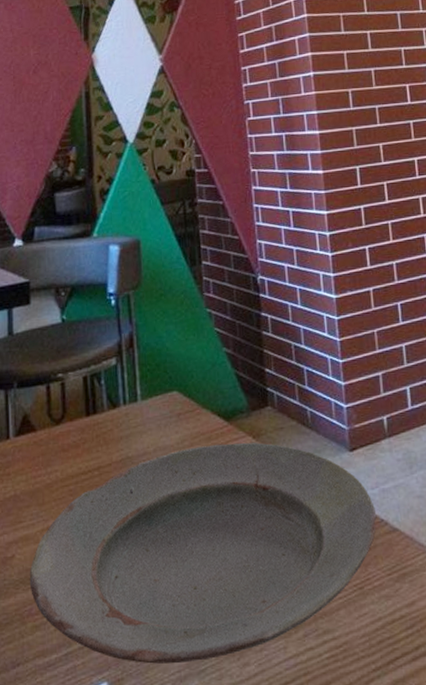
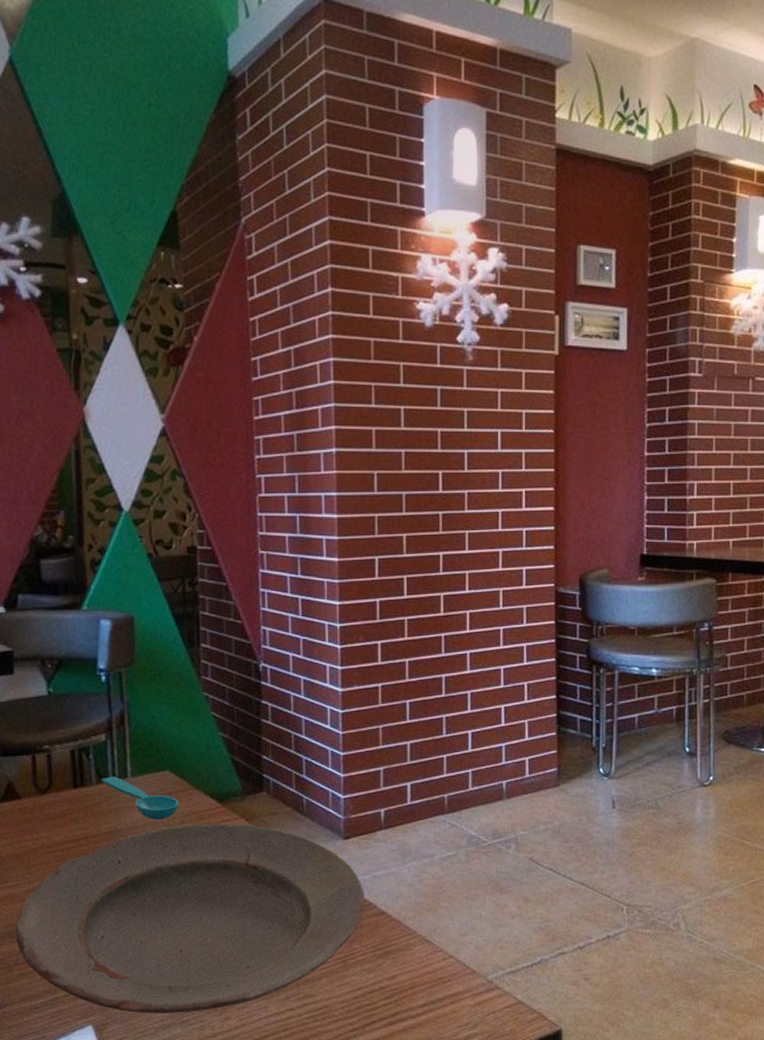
spoon: none [112,401,188,444] -> present [100,776,179,819]

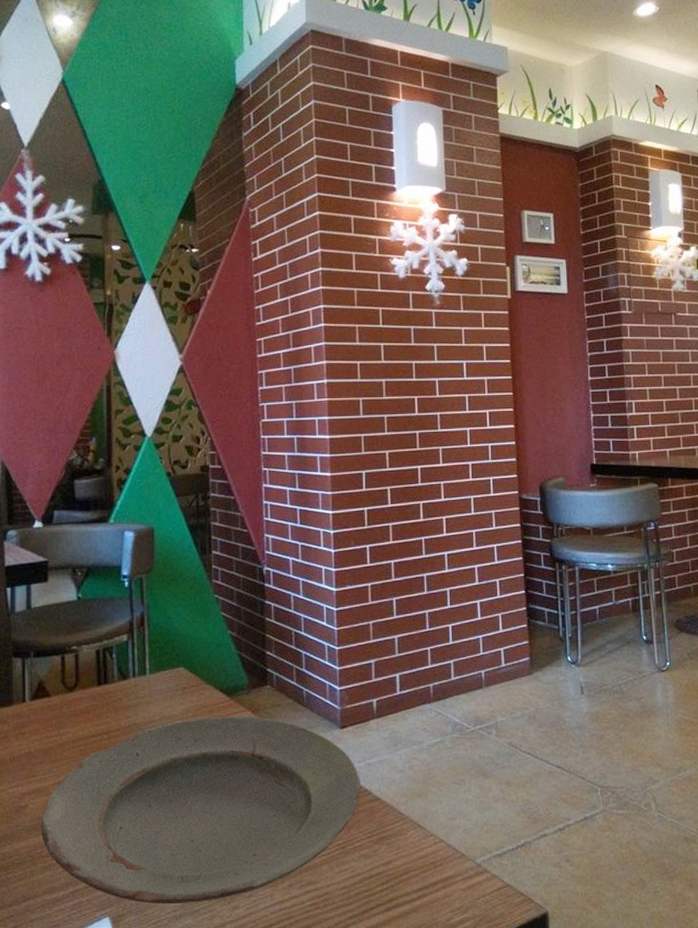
spoon: present [100,776,179,819] -> none [122,673,192,713]

